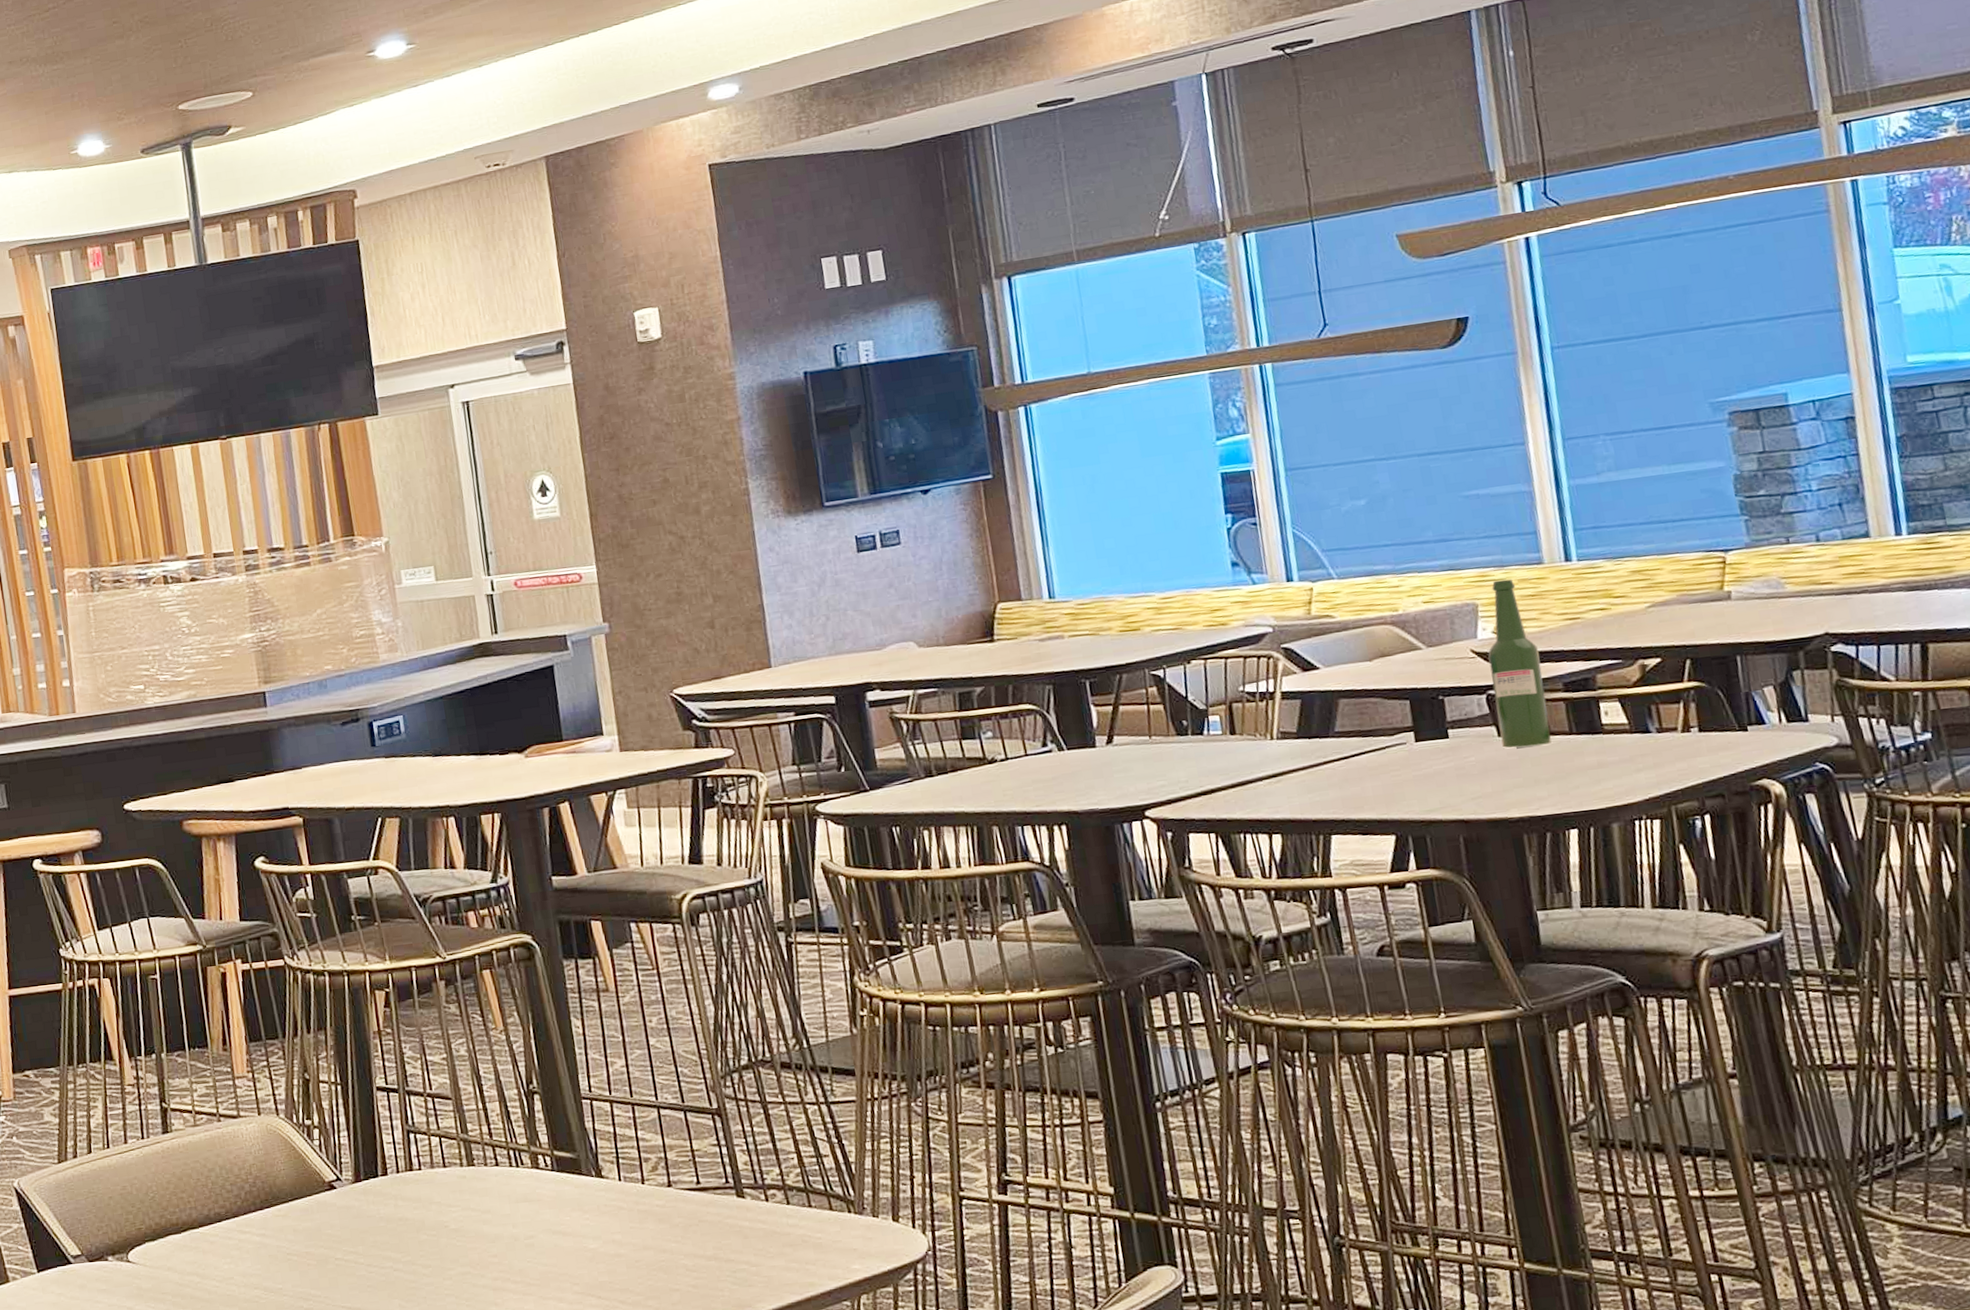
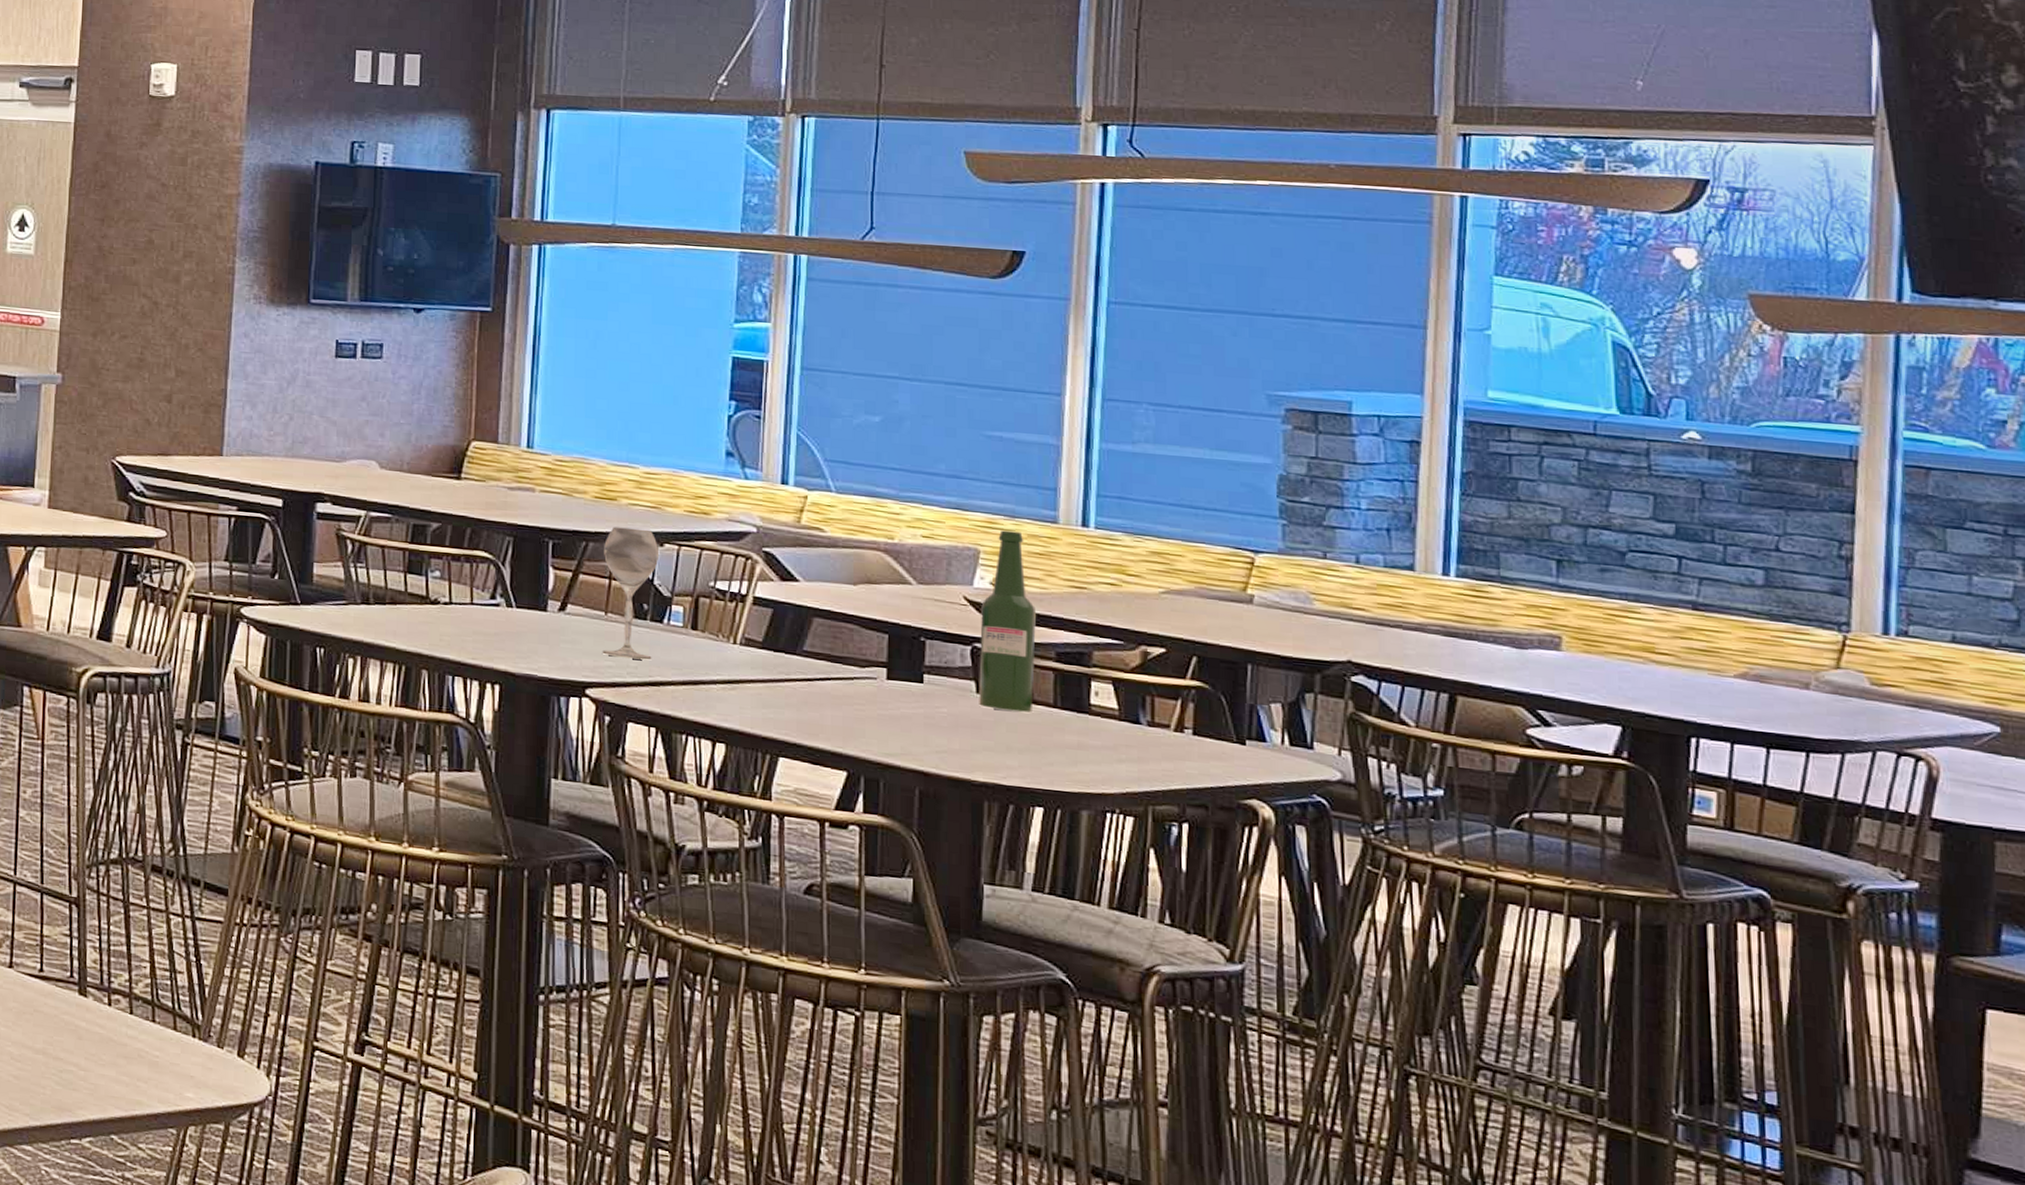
wineglass: none [1136,651,1200,776] -> present [602,526,660,660]

